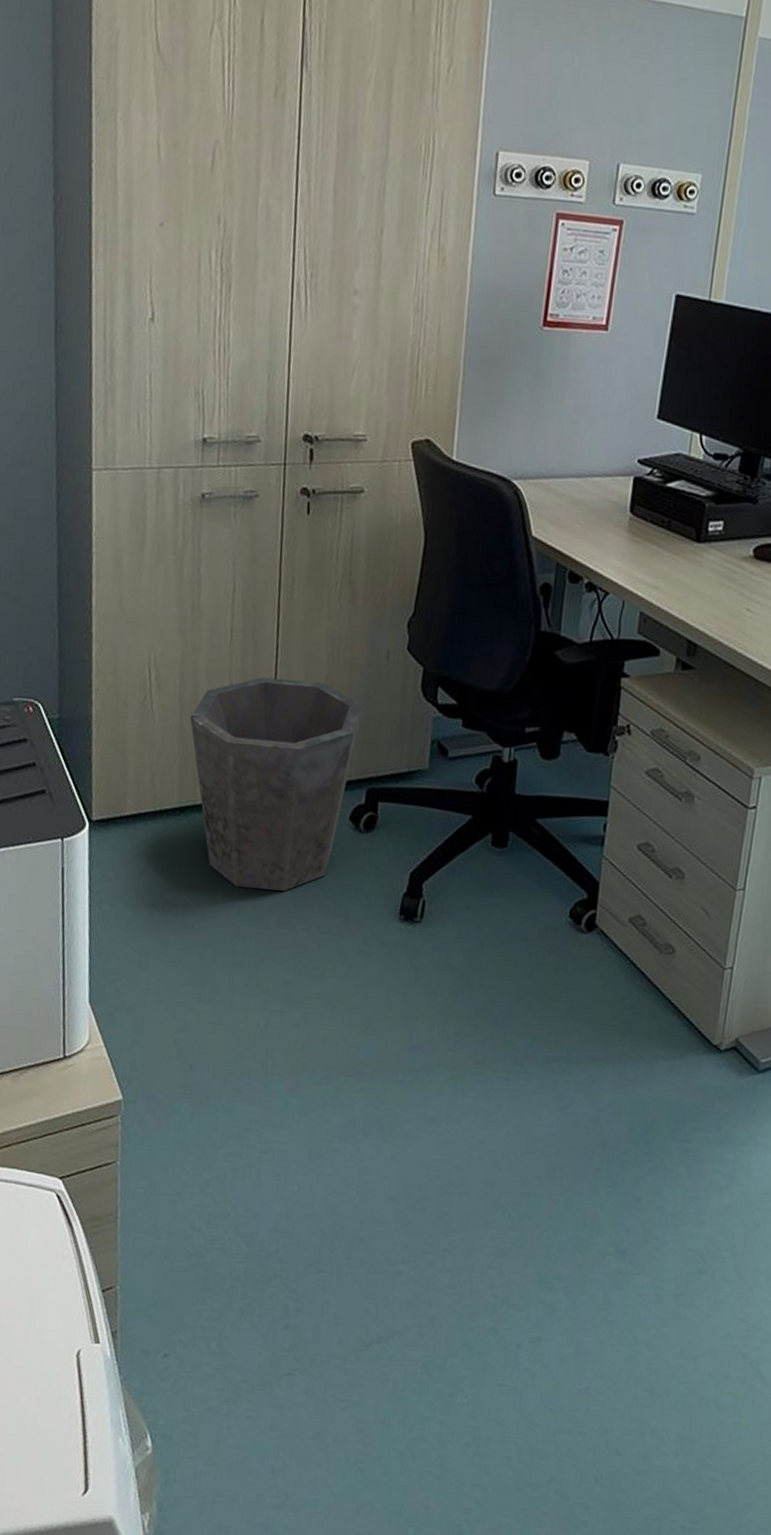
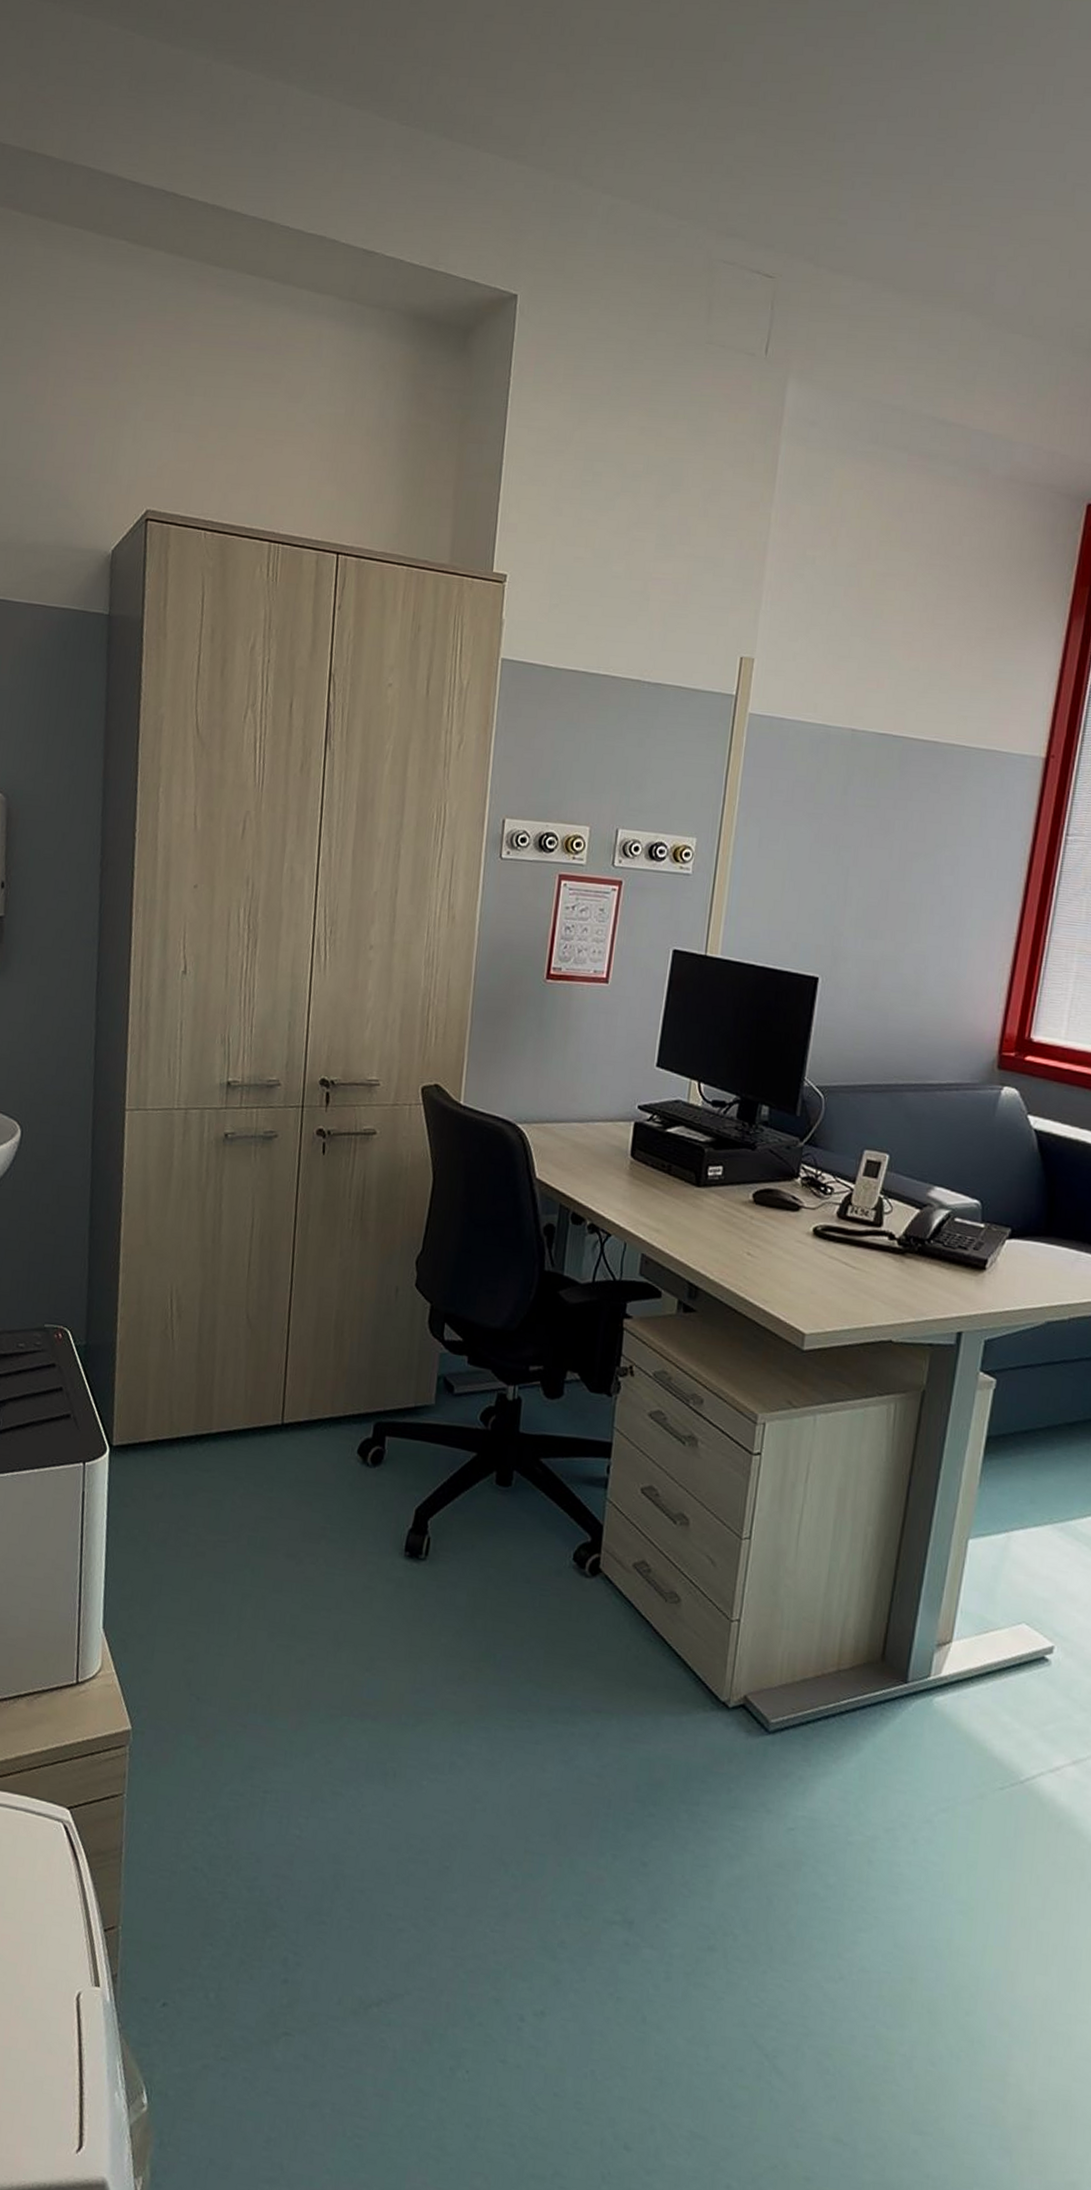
waste bin: present [190,677,363,891] -> none [207,1309,372,1523]

